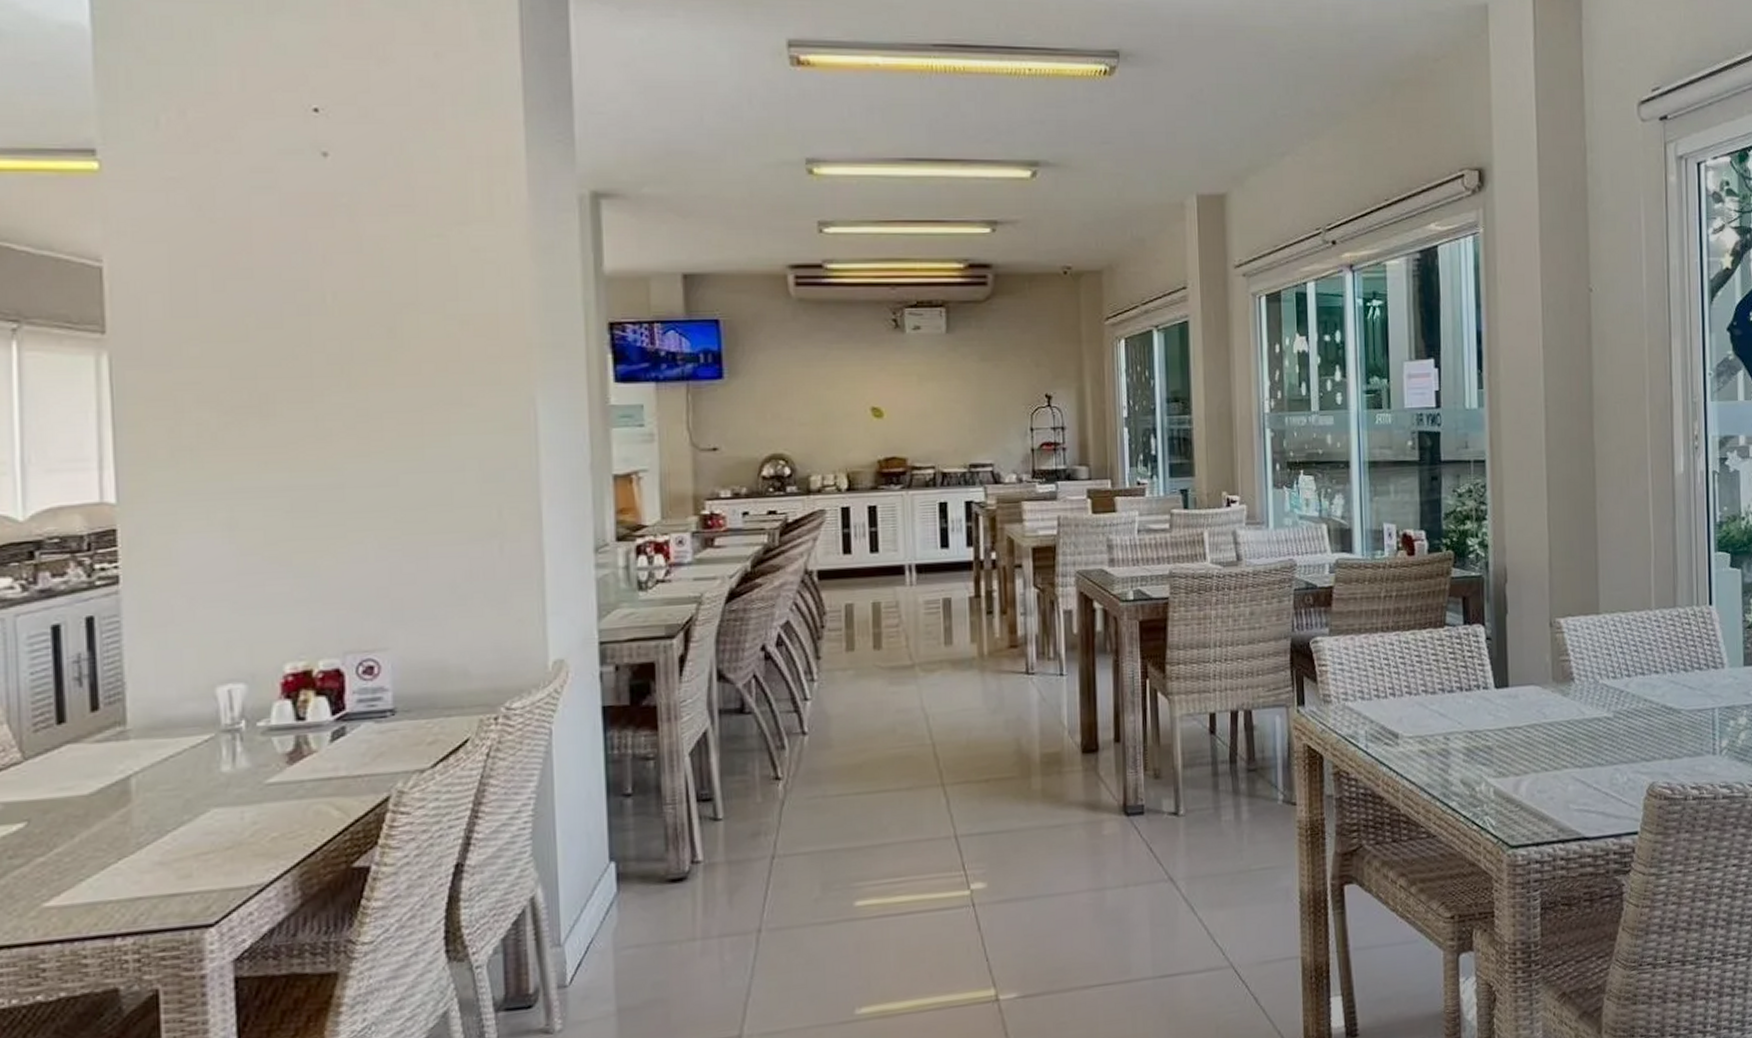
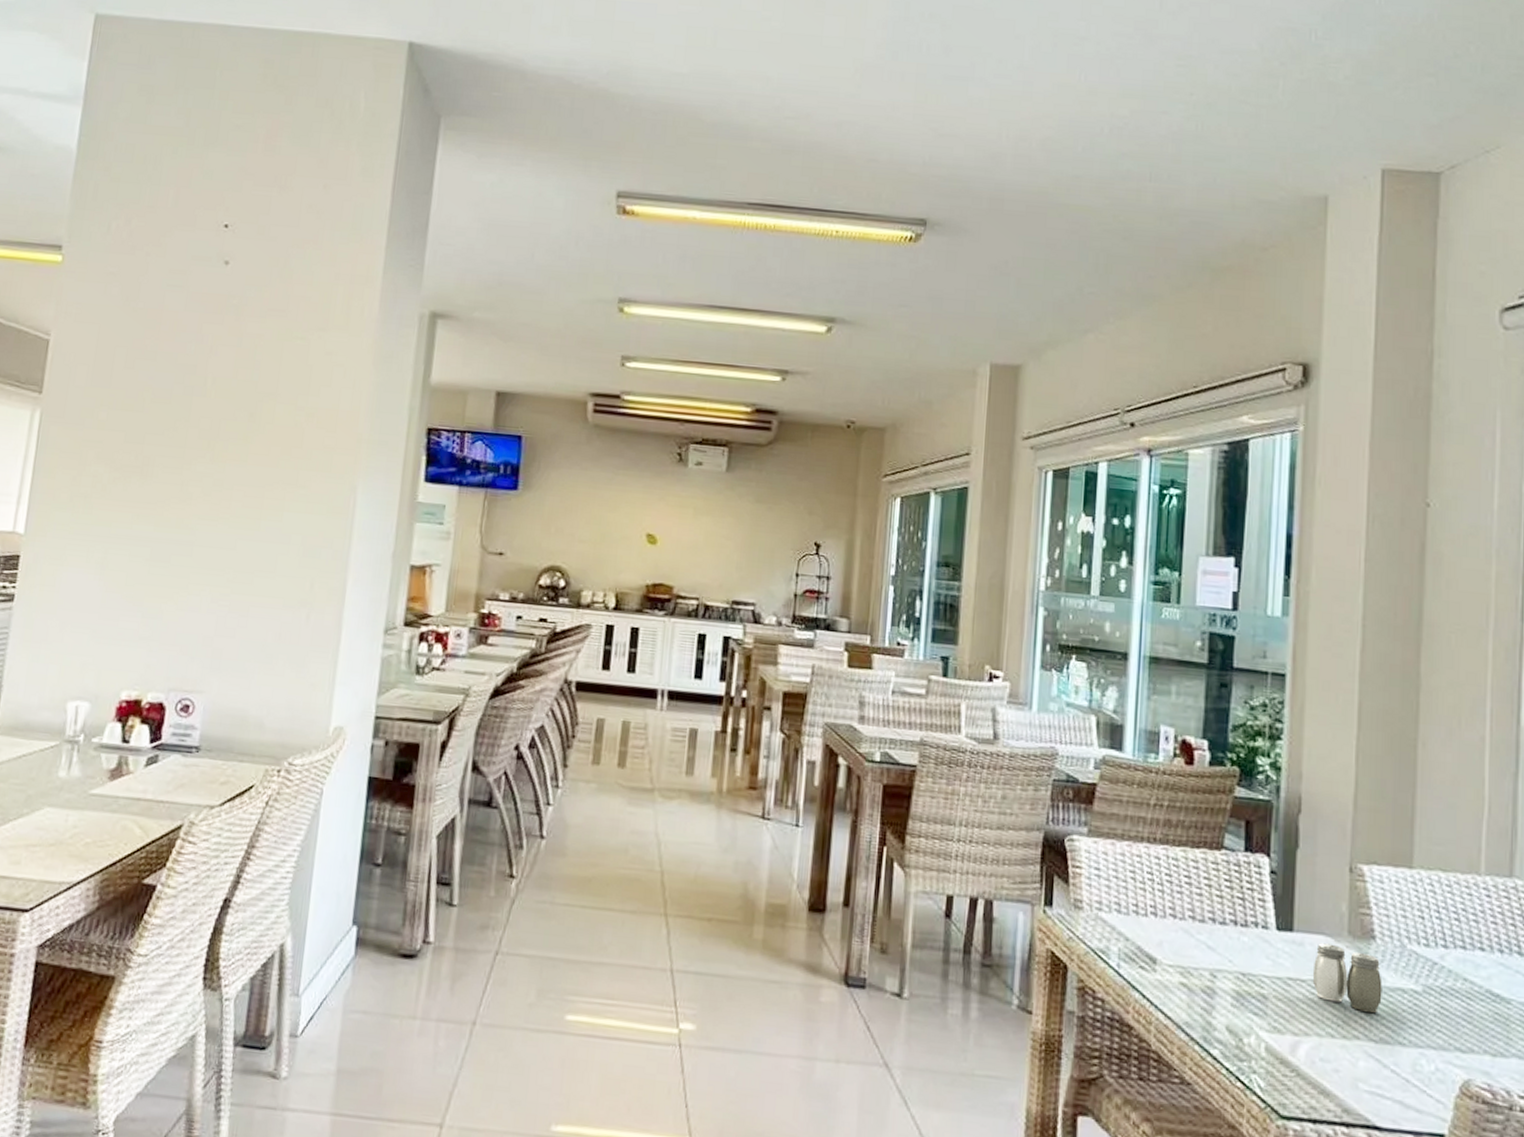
salt and pepper shaker: none [1526,691,1583,744] -> present [1312,943,1382,1013]

